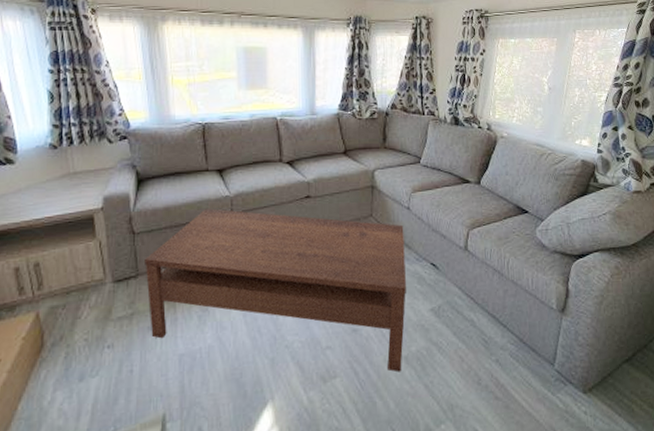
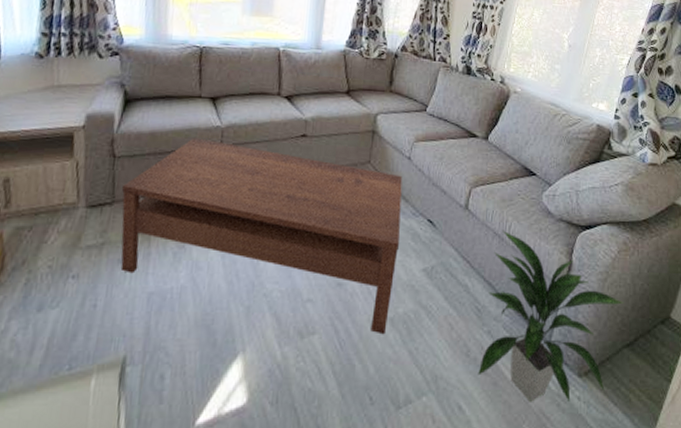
indoor plant: none [490,266,620,420] -> present [478,230,624,402]

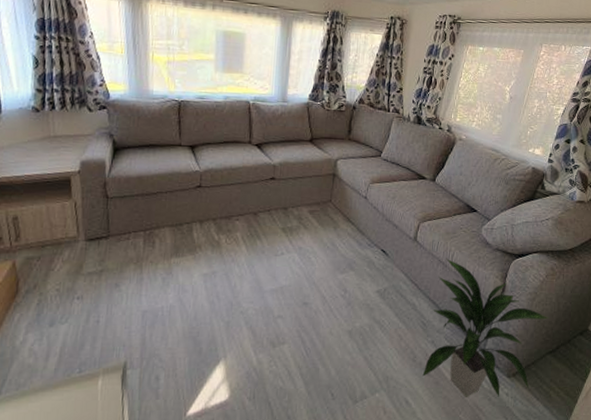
coffee table: present [120,138,403,335] -> none [116,181,360,344]

